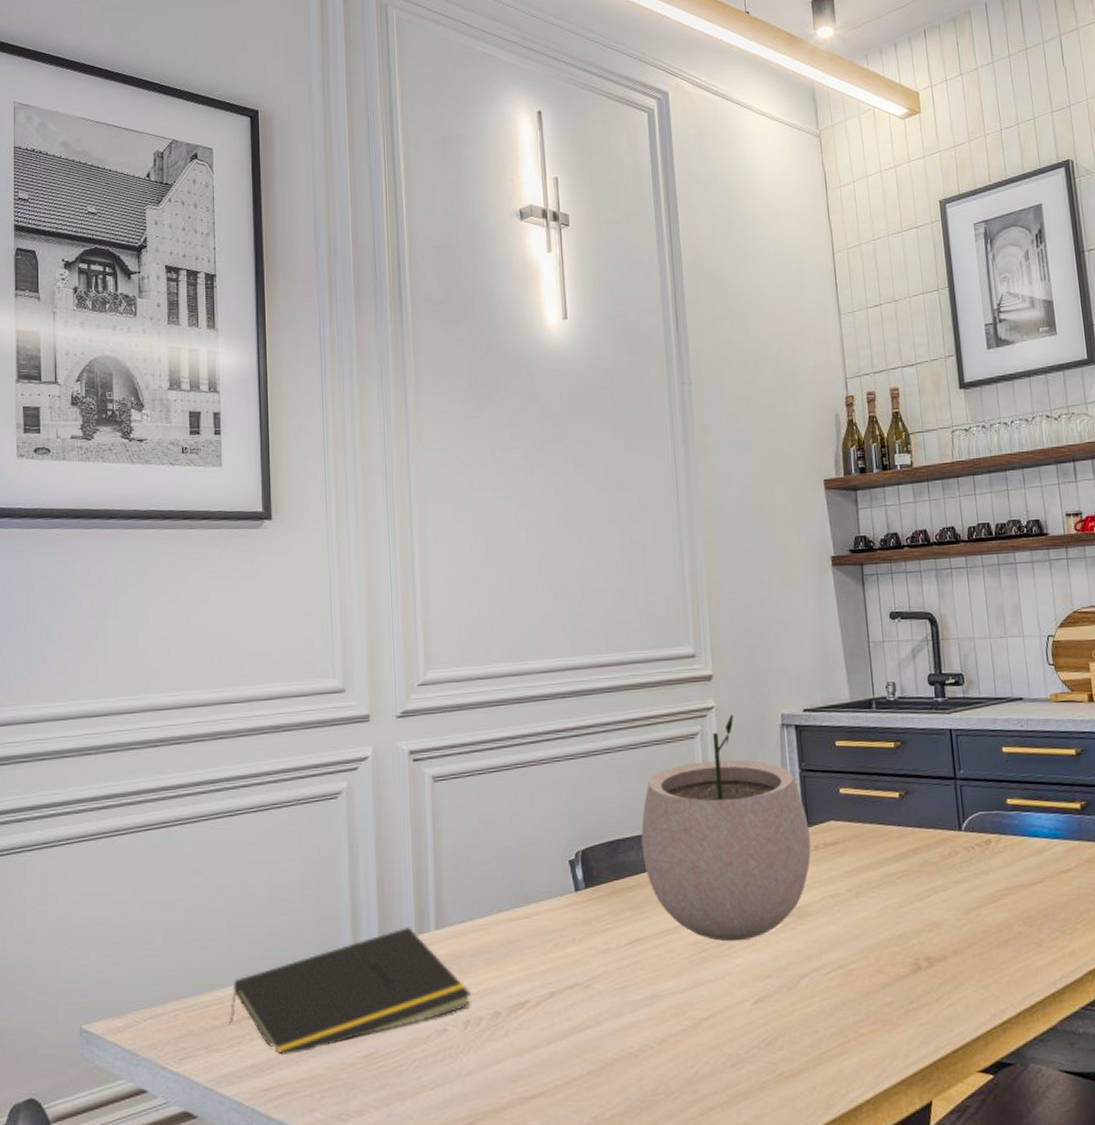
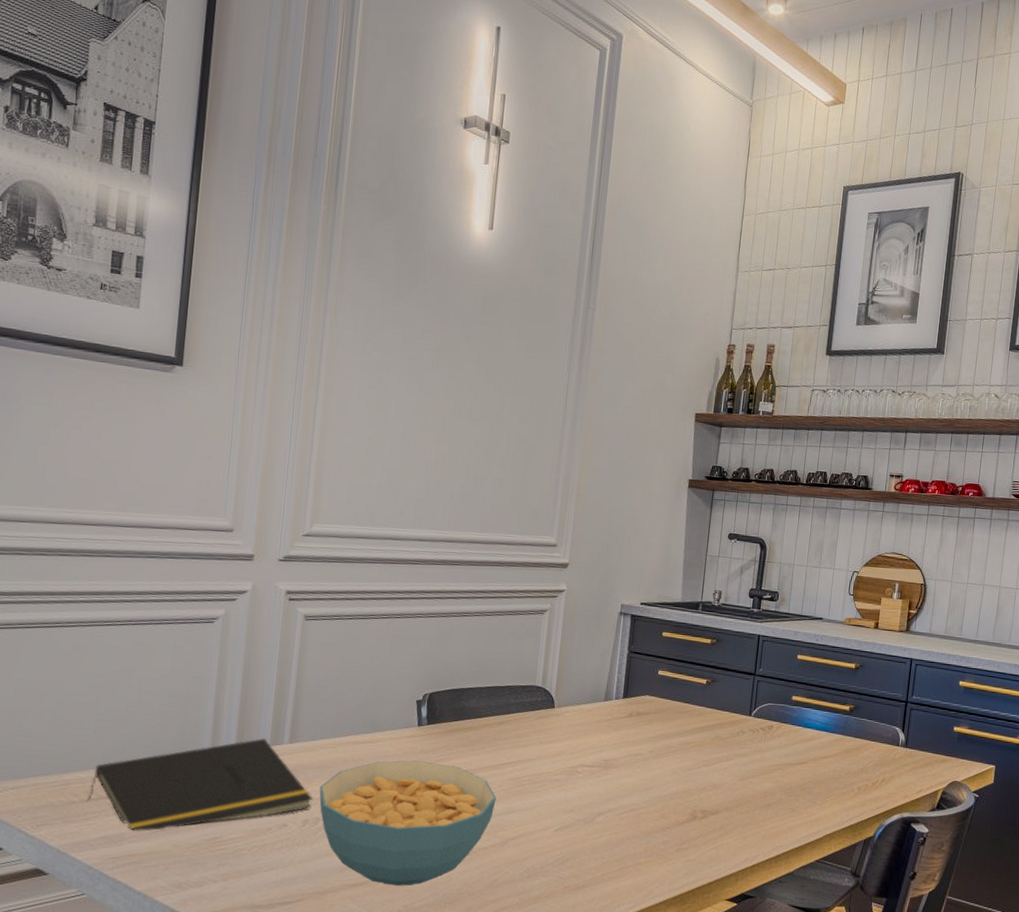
cereal bowl: none [477,933,679,1093] -> present [319,760,496,886]
plant pot: present [641,714,811,942] -> none [482,598,628,781]

